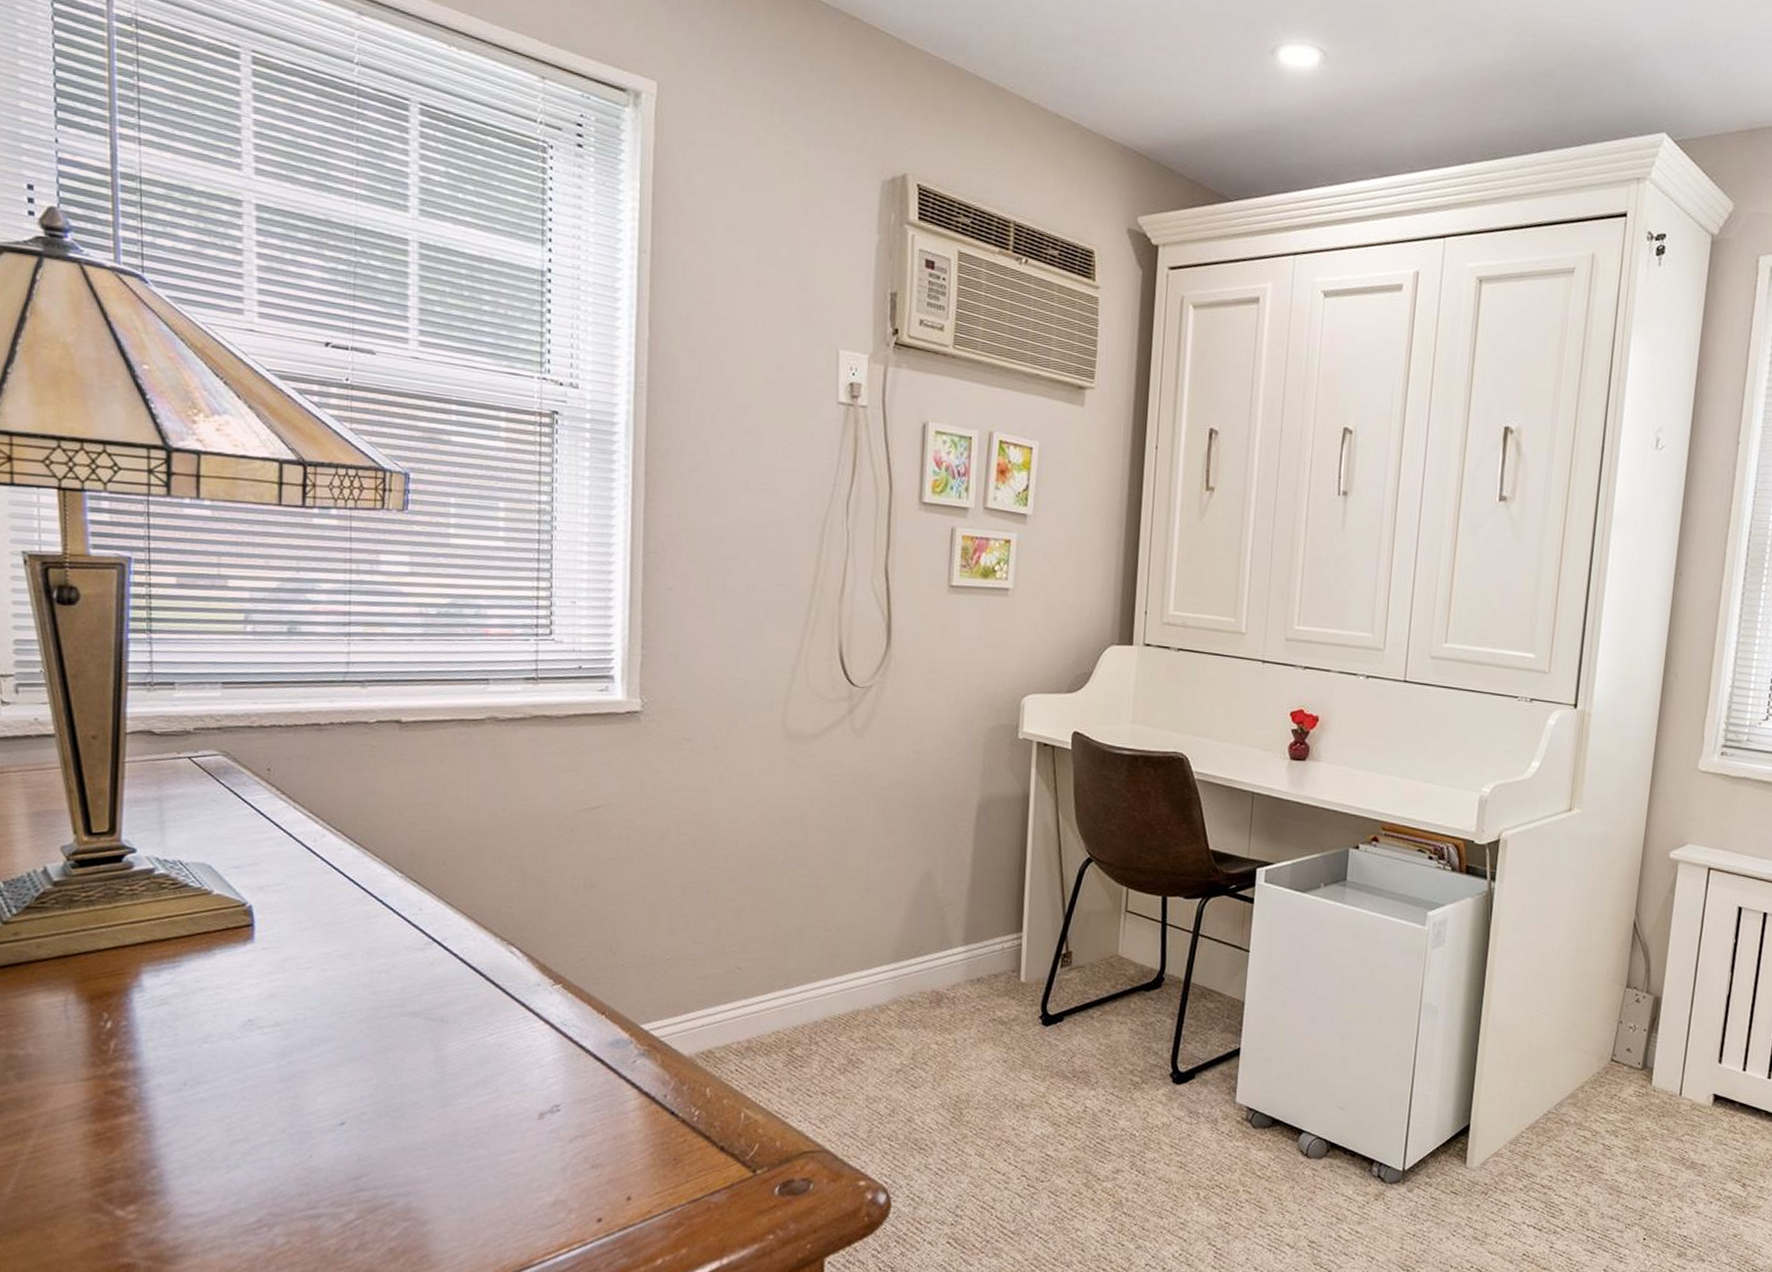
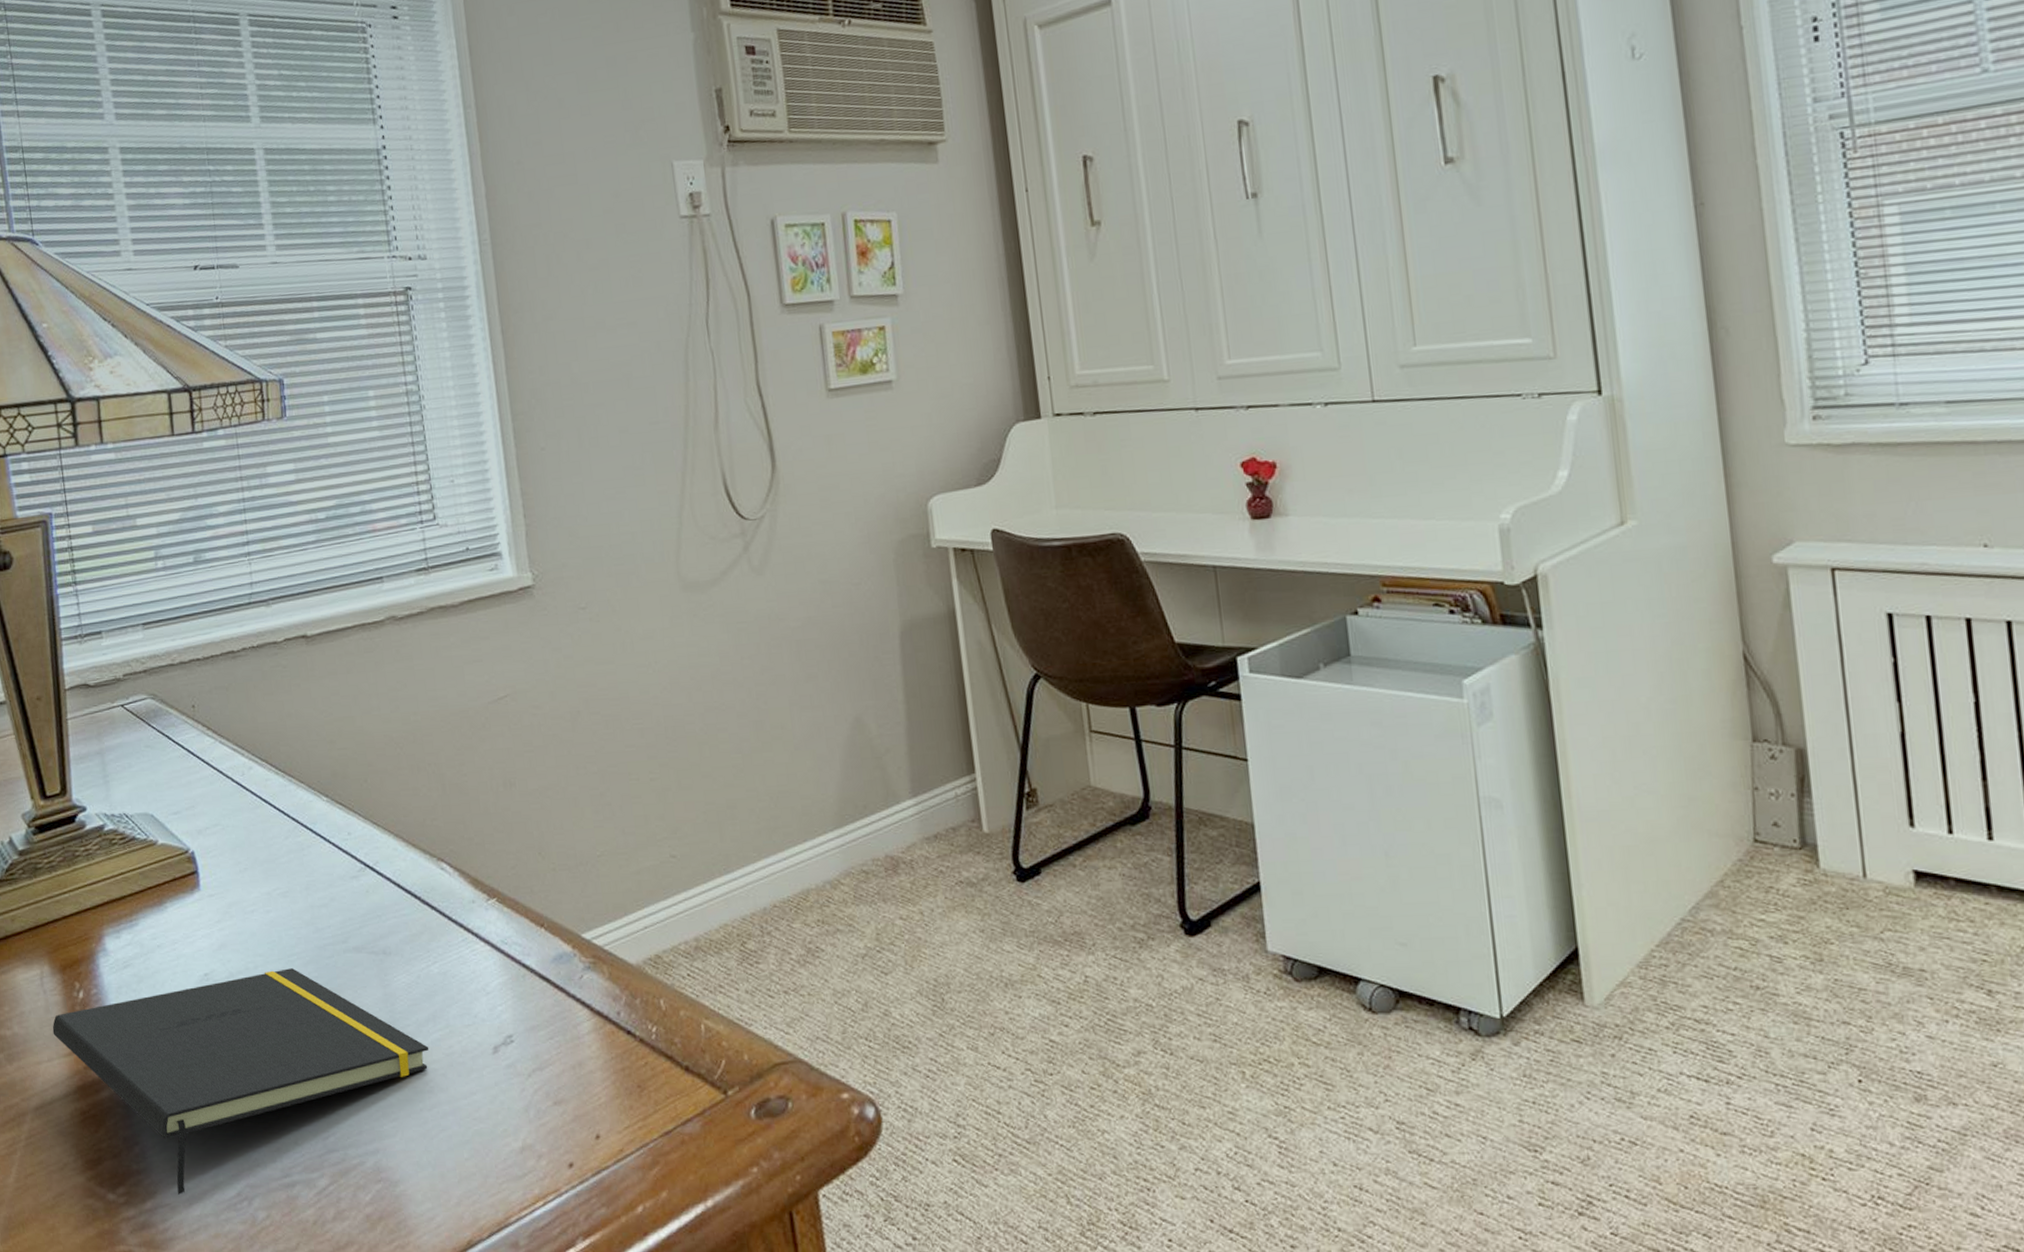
notepad: none [72,1023,475,1217] -> present [52,968,429,1195]

